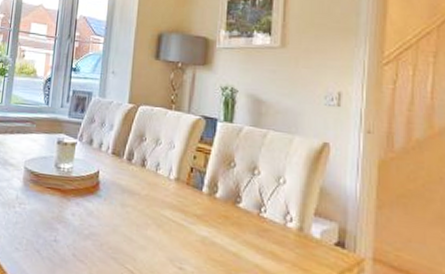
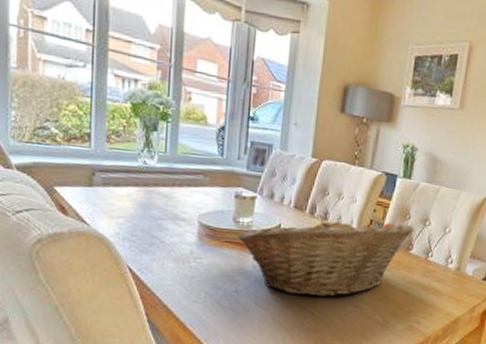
fruit basket: none [59,161,242,254] -> present [238,215,415,297]

